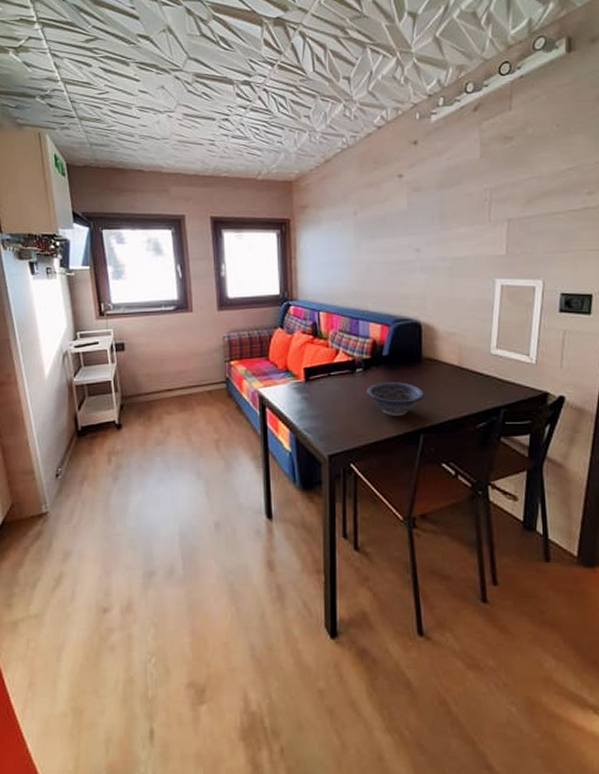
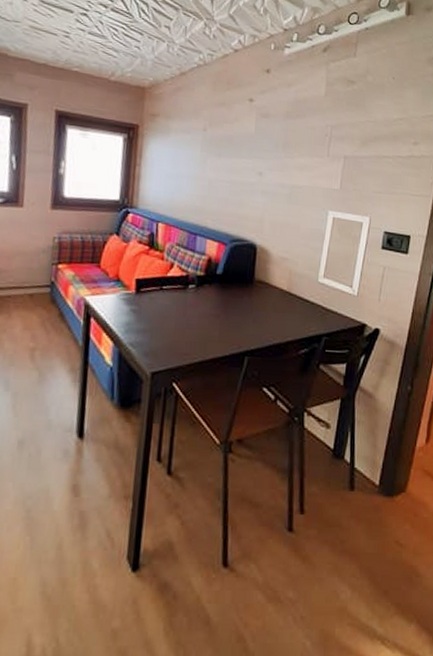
decorative bowl: present [366,382,424,416] -> none [197,300,253,337]

